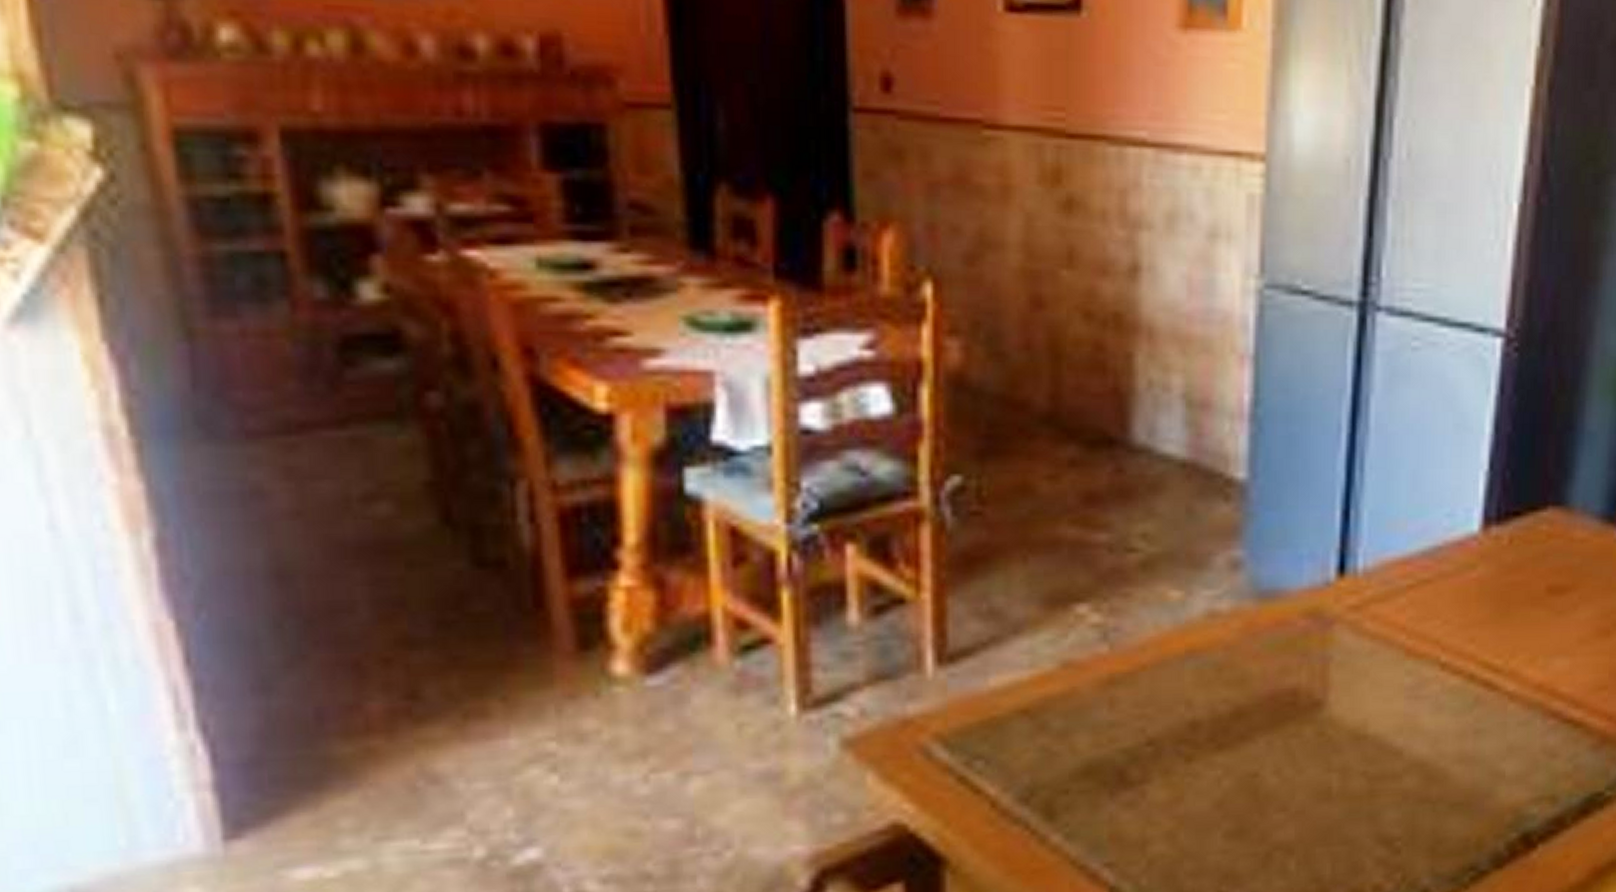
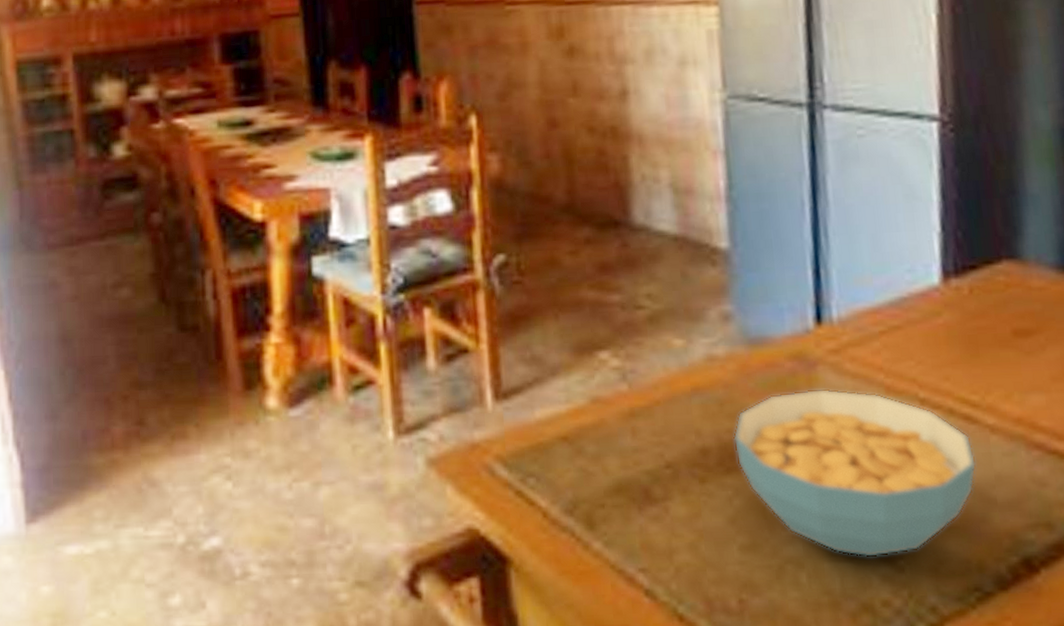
cereal bowl: none [1229,651,1490,840] -> present [733,388,977,558]

